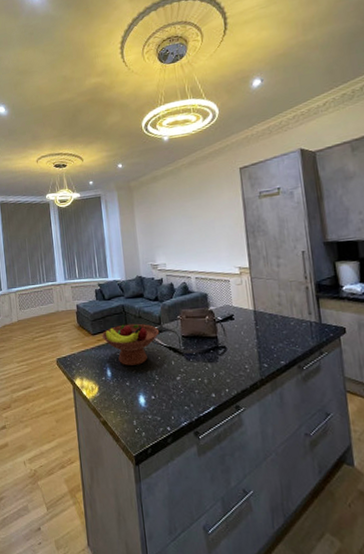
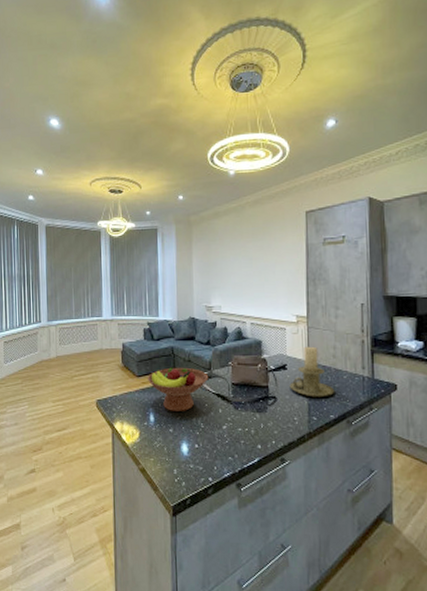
candle holder: none [238,296,284,345] -> present [289,346,335,397]

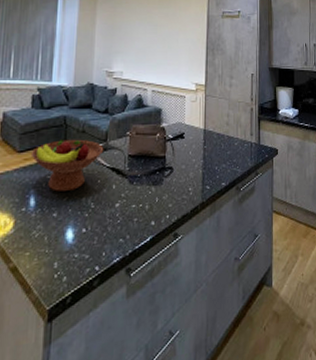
candle holder: present [289,346,335,397] -> none [186,114,227,166]

